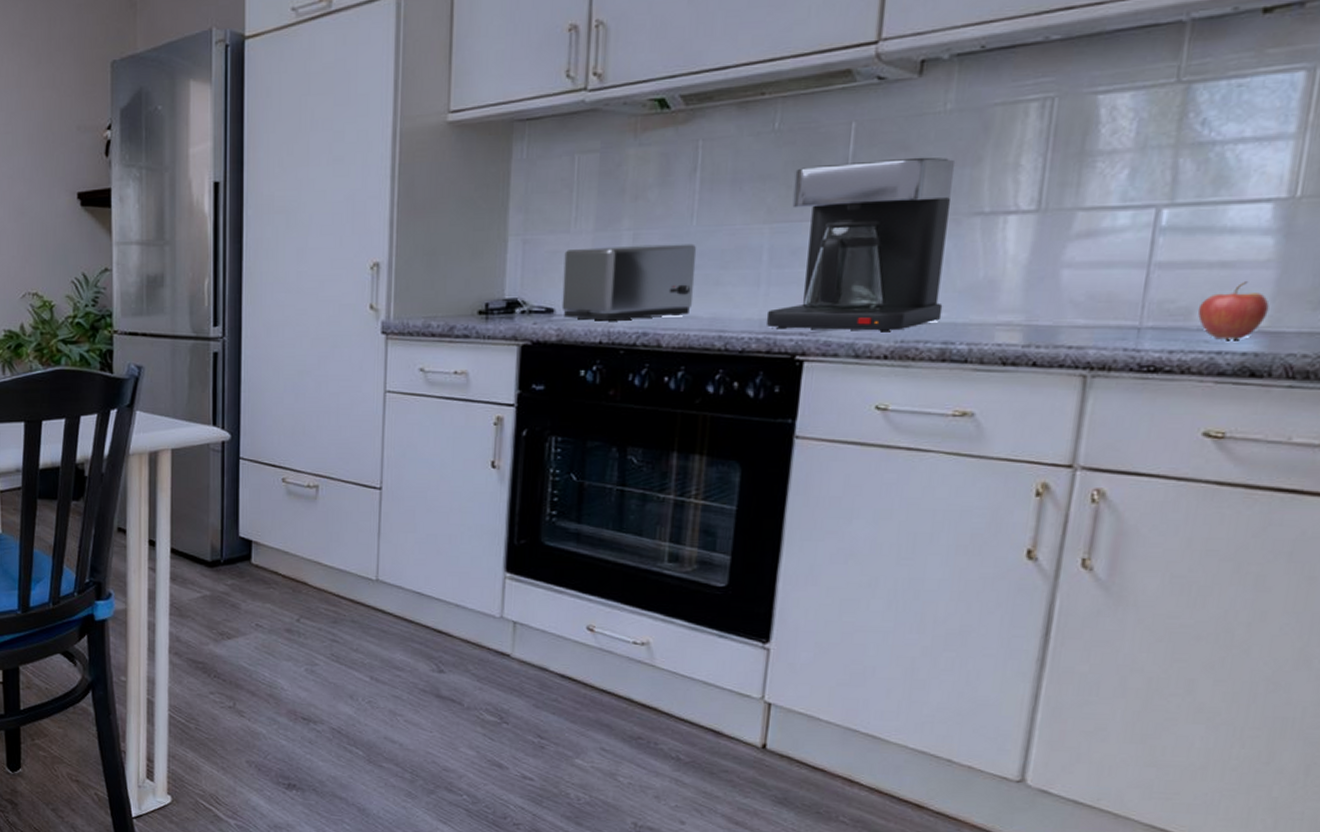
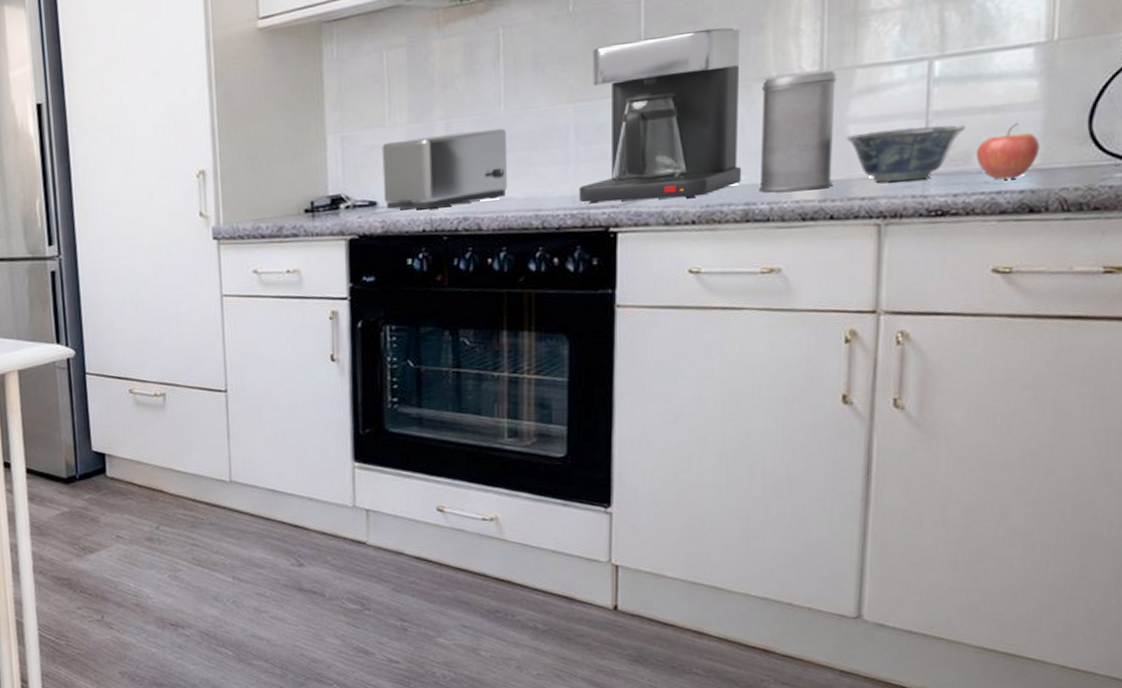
canister: none [959,210,1055,334] -> present [759,70,838,193]
bowl: none [1058,277,1191,333] -> present [846,125,967,182]

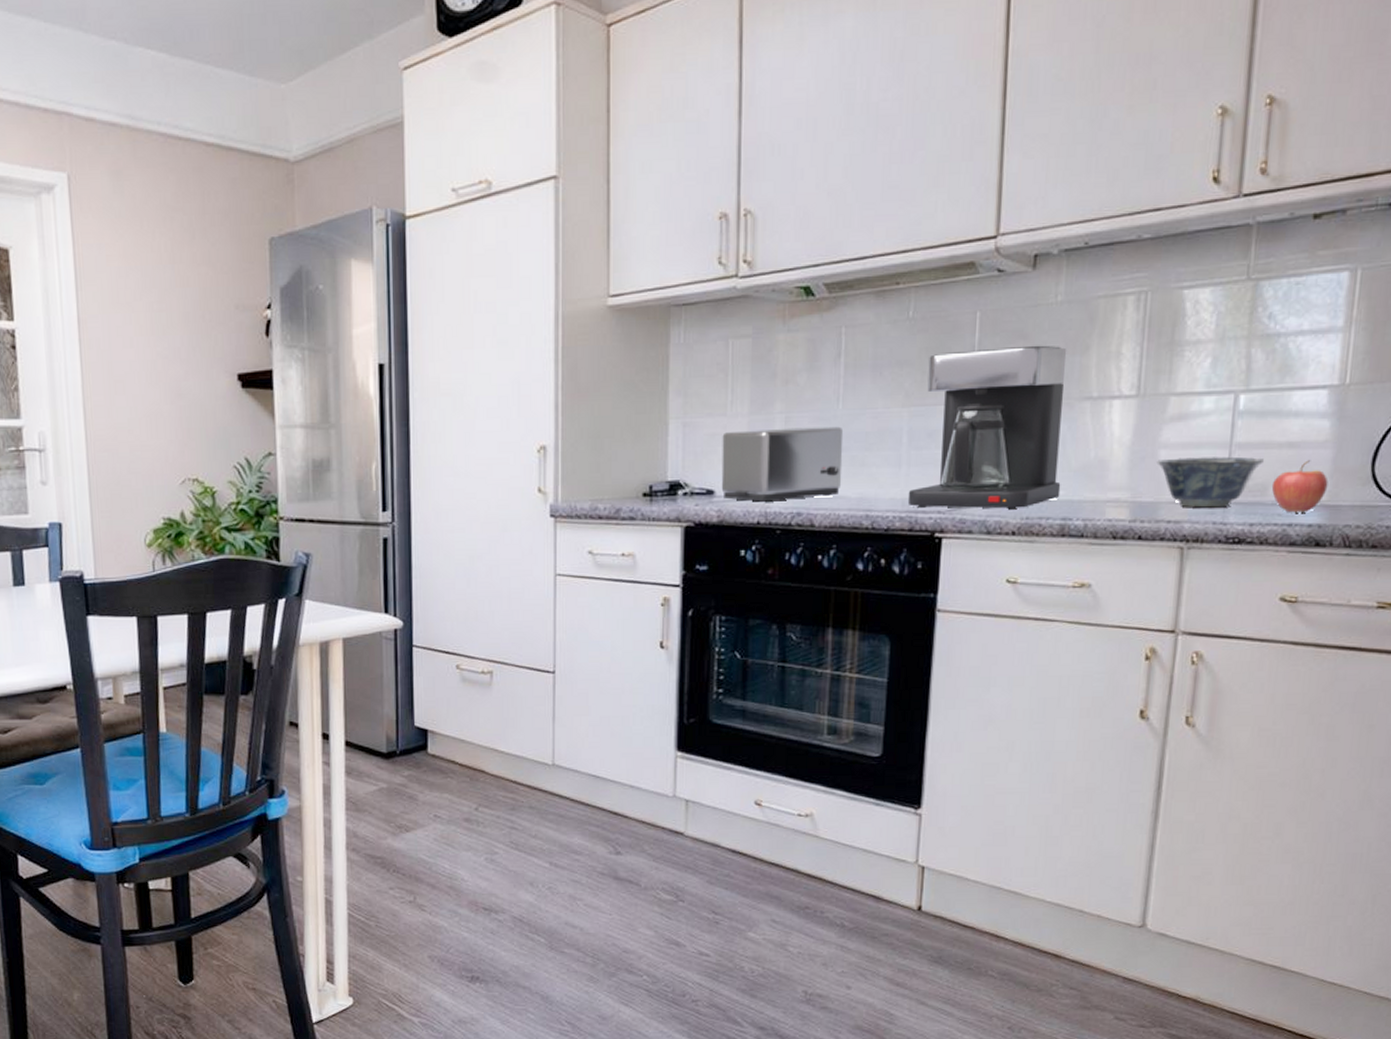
canister: present [759,70,838,193] -> none [1075,395,1153,510]

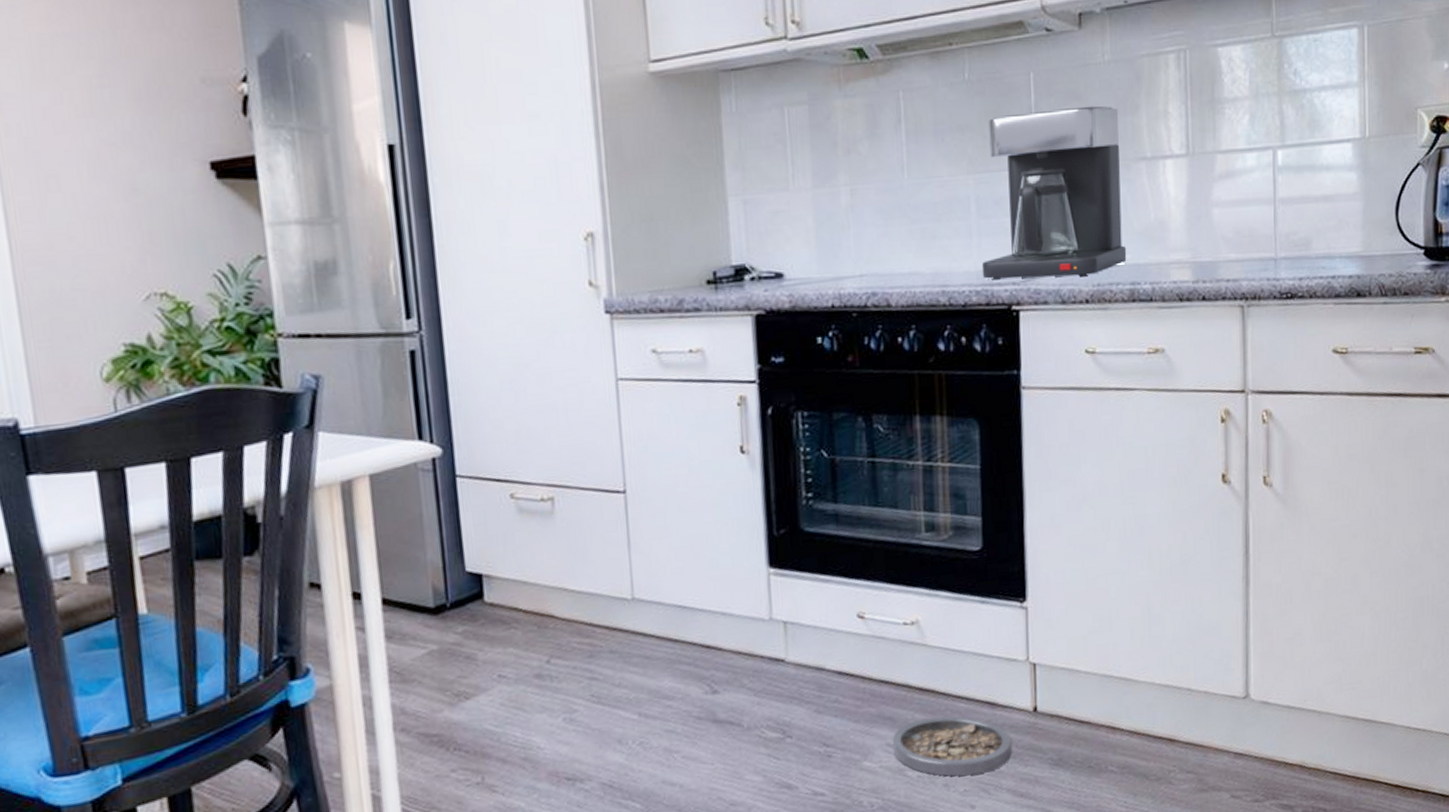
toaster: present [721,426,844,502] -> none [786,197,915,283]
pet bowl: none [777,901,893,959] -> present [892,716,1012,777]
bowl: present [1157,456,1265,508] -> none [1211,212,1306,265]
fruit: present [1271,460,1328,513] -> none [1314,212,1362,265]

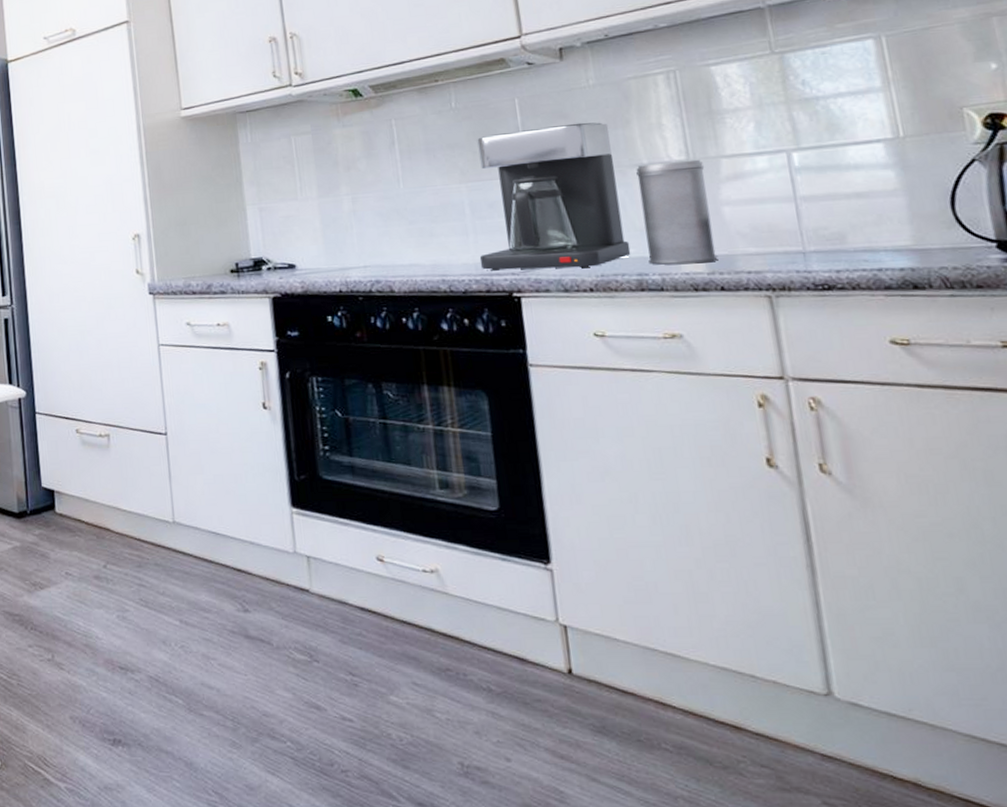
pet bowl: present [892,716,1012,777] -> none [418,663,548,727]
canister: none [1140,154,1203,273] -> present [636,159,718,265]

